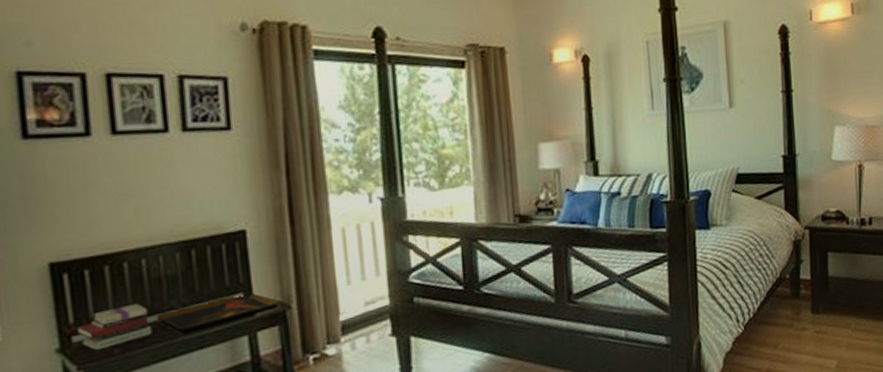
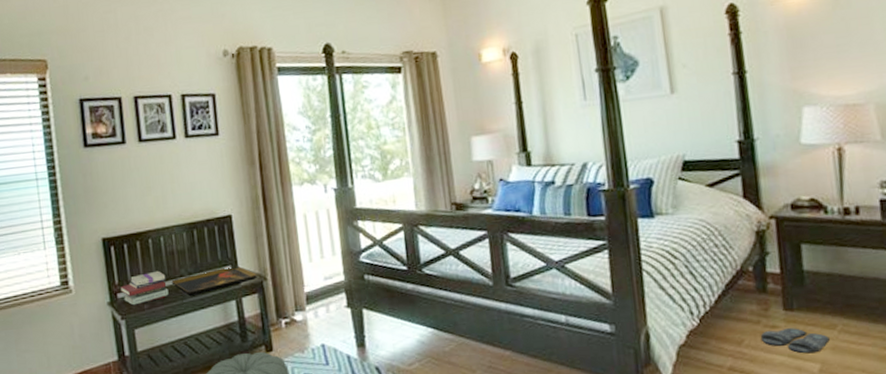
slippers: none [792,329,845,352] -> present [760,328,830,354]

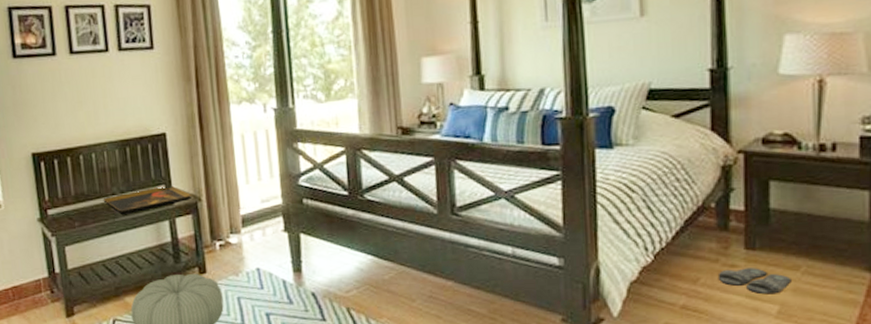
books: present [120,270,169,306] -> none [51,188,100,223]

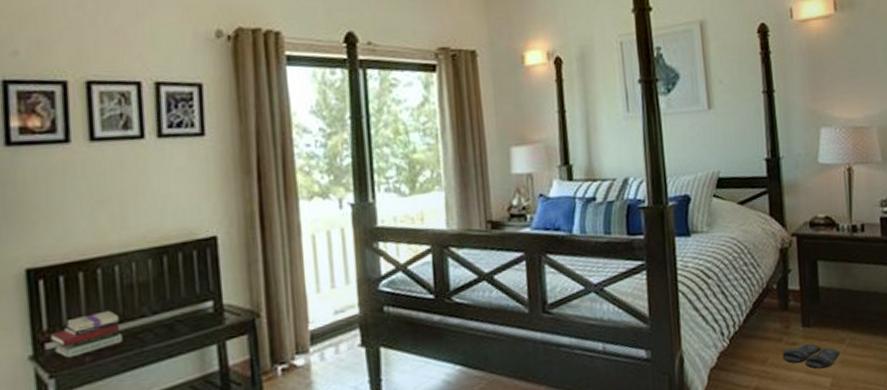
books: none [51,188,100,223] -> present [50,310,123,359]
decorative tray: present [104,185,191,214] -> none [129,300,247,341]

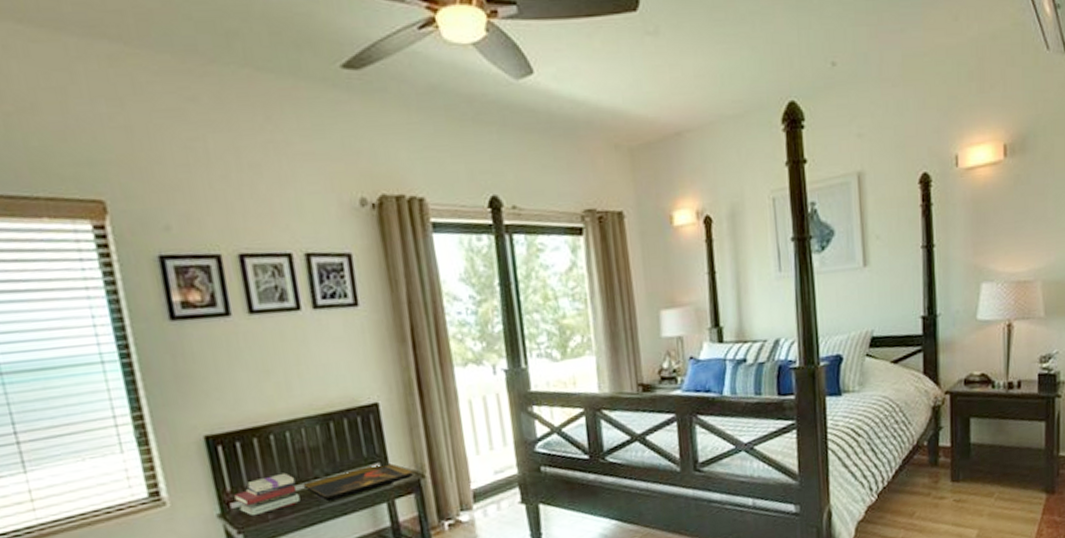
decorative tray: none [129,300,247,341] -> present [304,462,413,501]
slippers: present [782,344,839,369] -> none [930,498,987,521]

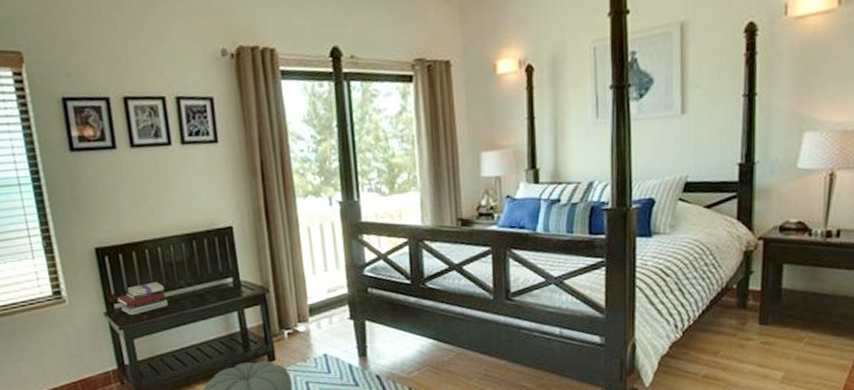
decorative tray: present [304,462,413,501] -> none [171,277,259,307]

